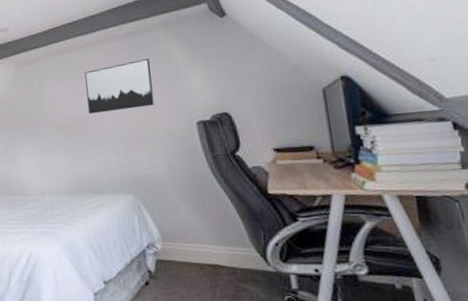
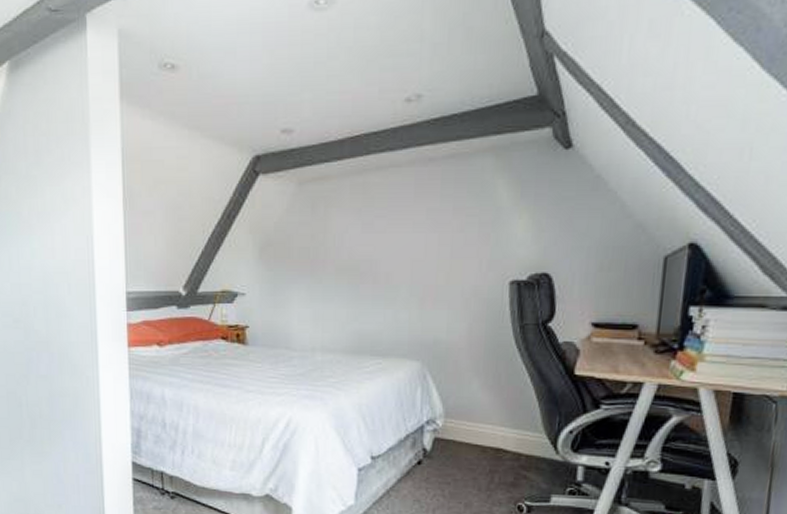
wall art: present [84,58,154,114] -> none [382,193,468,258]

